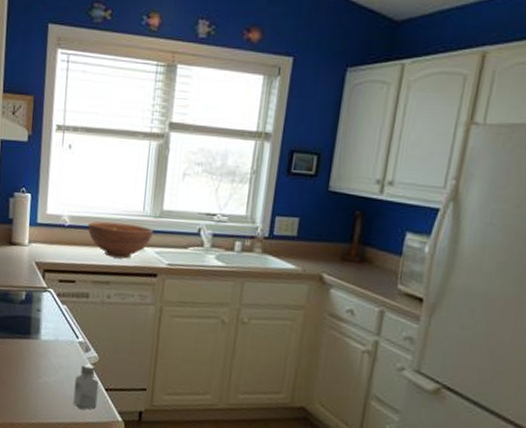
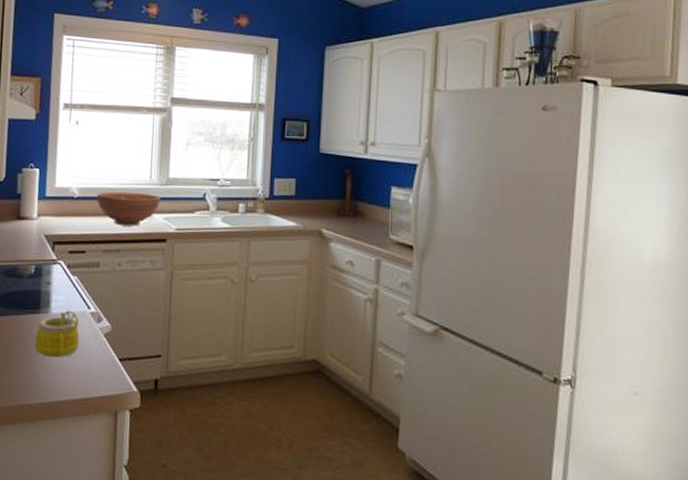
mug: none [24,338,68,383] -> present [34,310,80,358]
saltshaker: present [73,364,99,410] -> none [86,334,112,384]

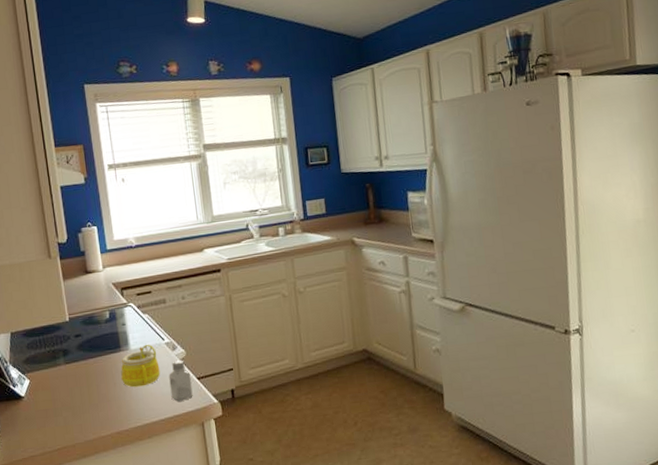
saltshaker: none [86,334,112,384] -> present [169,360,193,402]
fruit bowl: present [96,191,161,226] -> none [152,232,210,265]

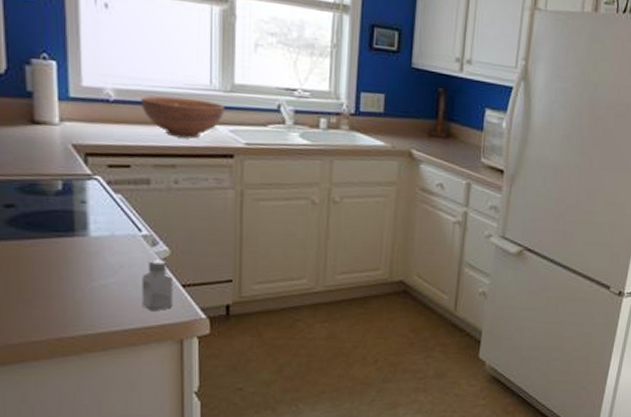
mug: present [120,344,160,388] -> none [70,232,130,286]
fruit bowl: none [152,232,210,265] -> present [140,96,225,139]

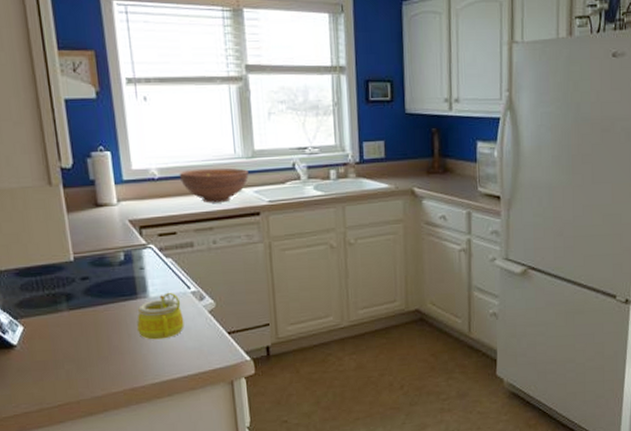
mug: none [70,232,130,286] -> present [136,292,184,340]
saltshaker: present [142,259,173,312] -> none [194,312,222,358]

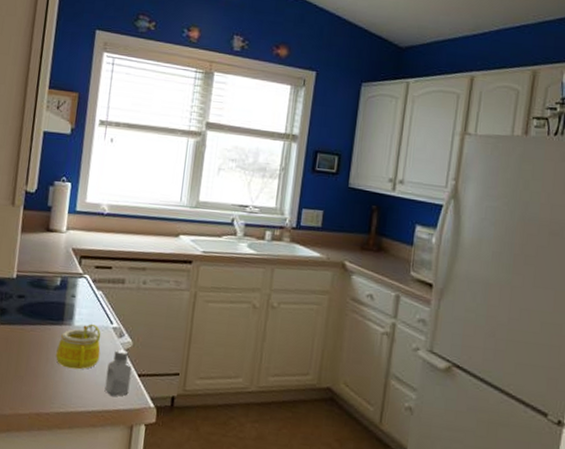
fruit bowl: present [179,167,249,203] -> none [126,210,189,246]
saltshaker: none [194,312,222,358] -> present [104,349,132,397]

